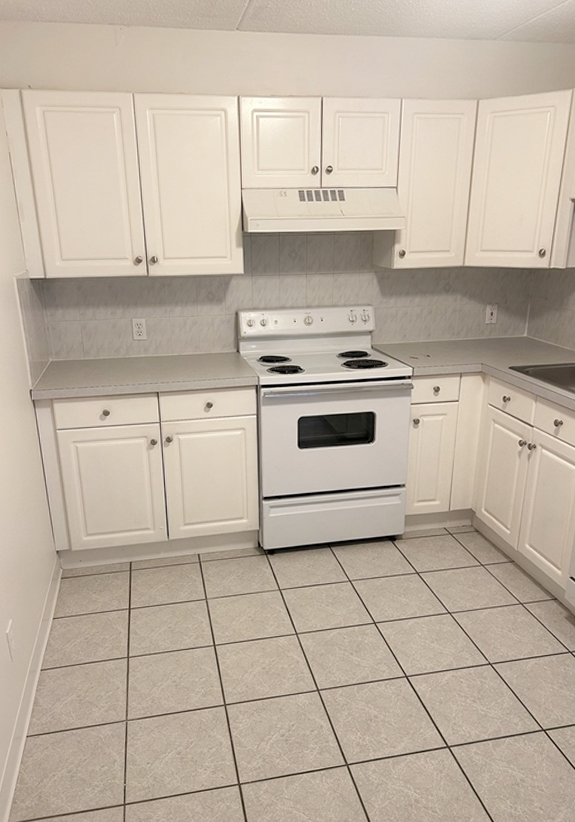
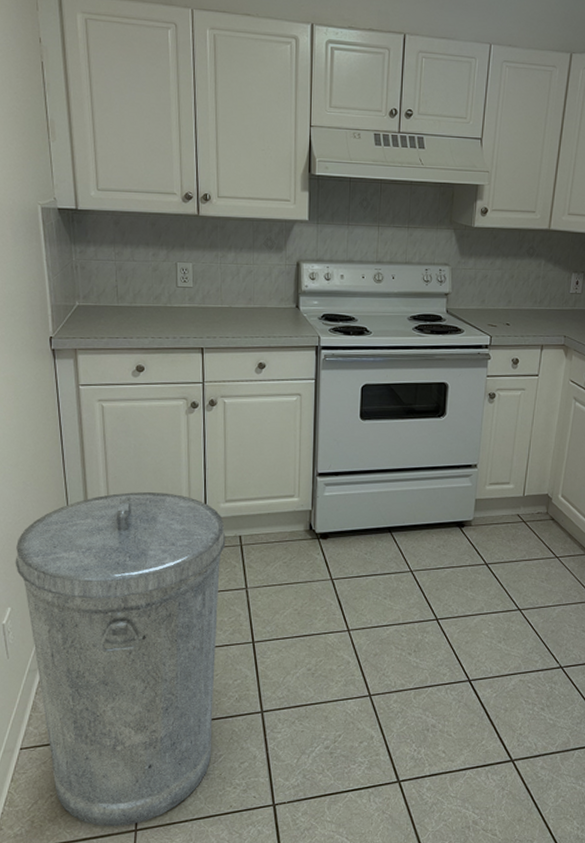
trash can: none [13,519,187,801] -> present [15,492,226,826]

